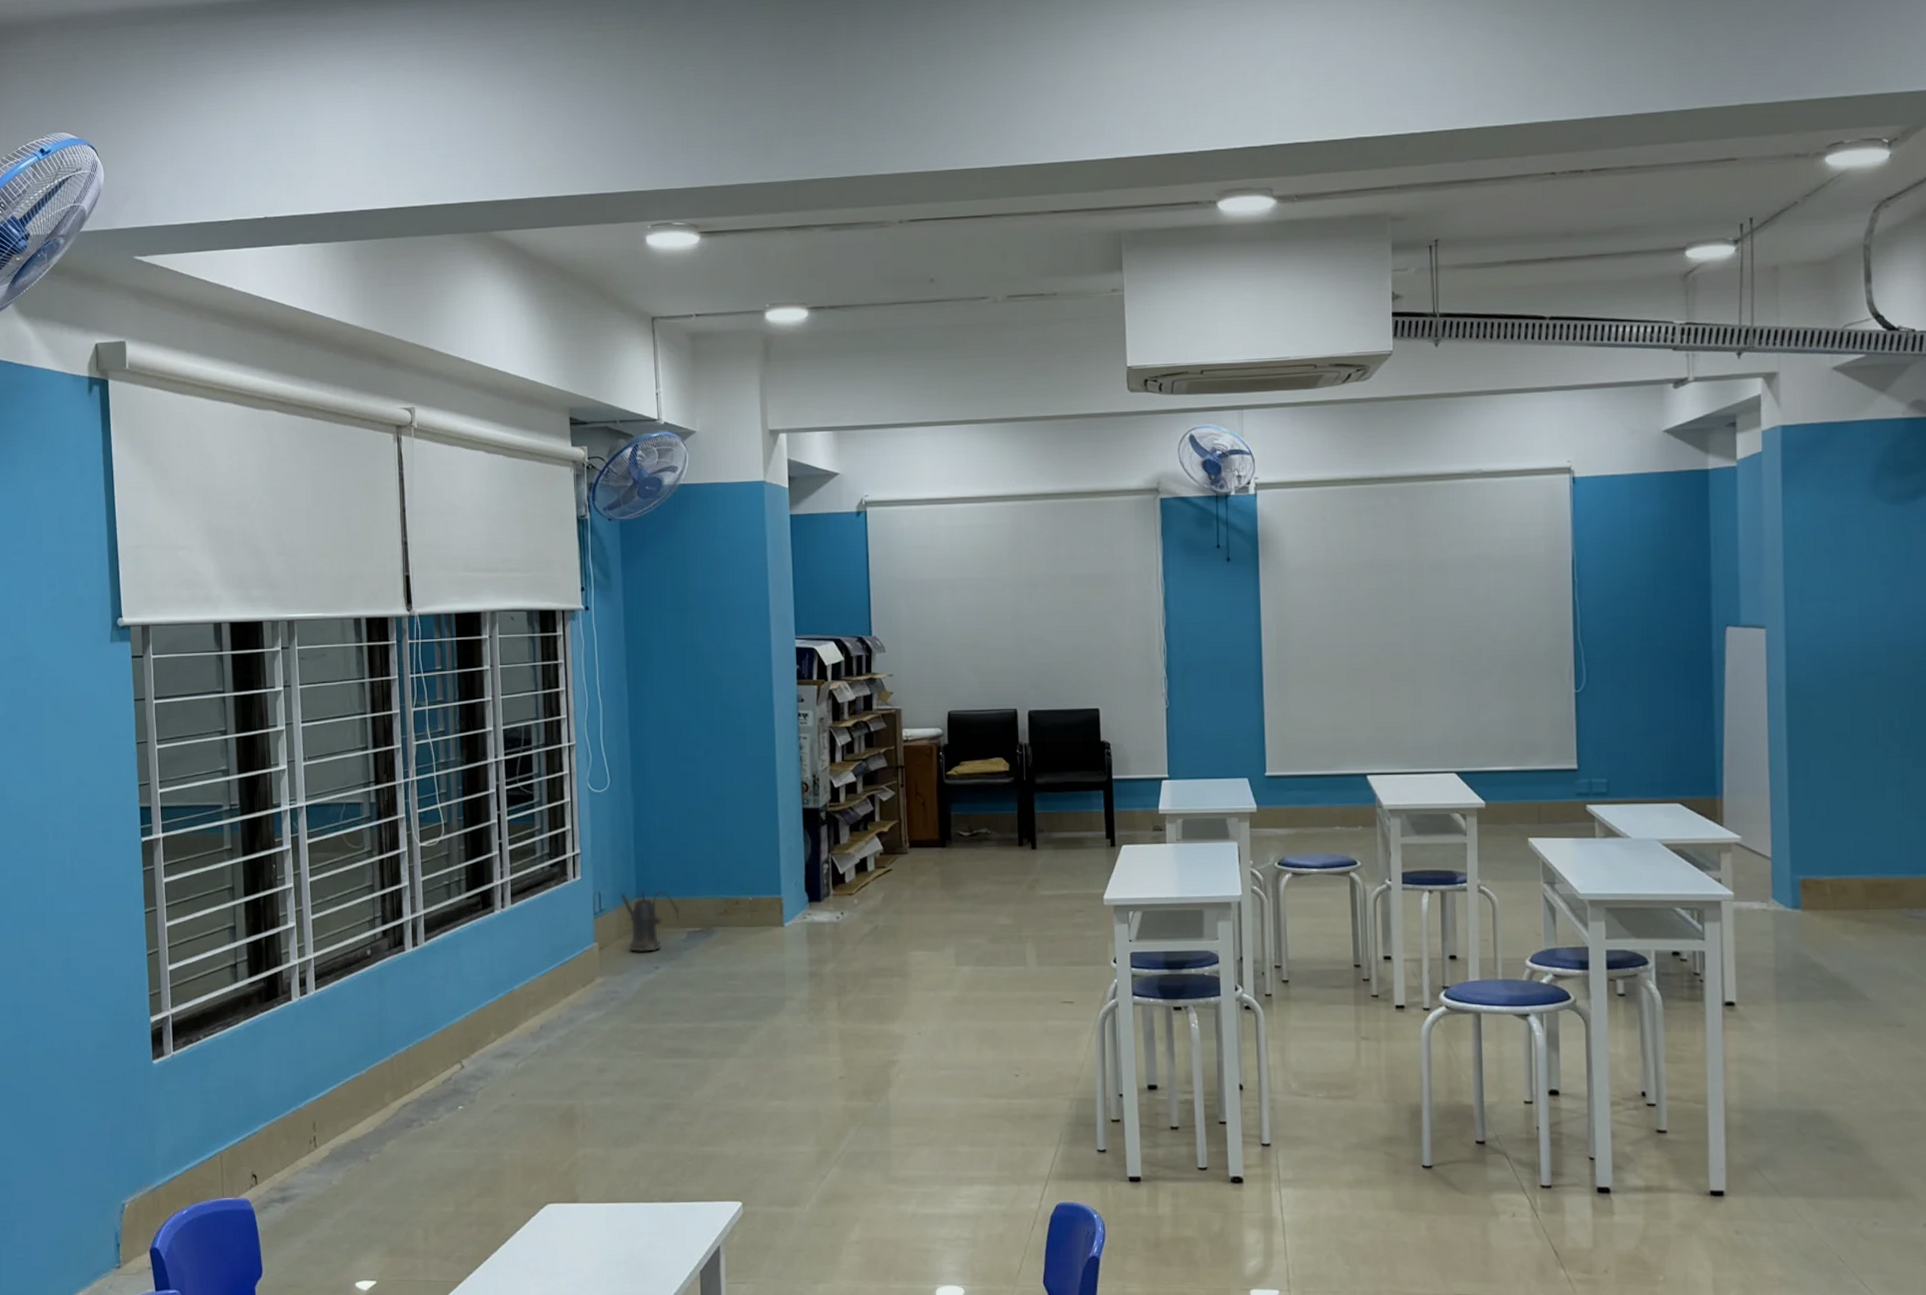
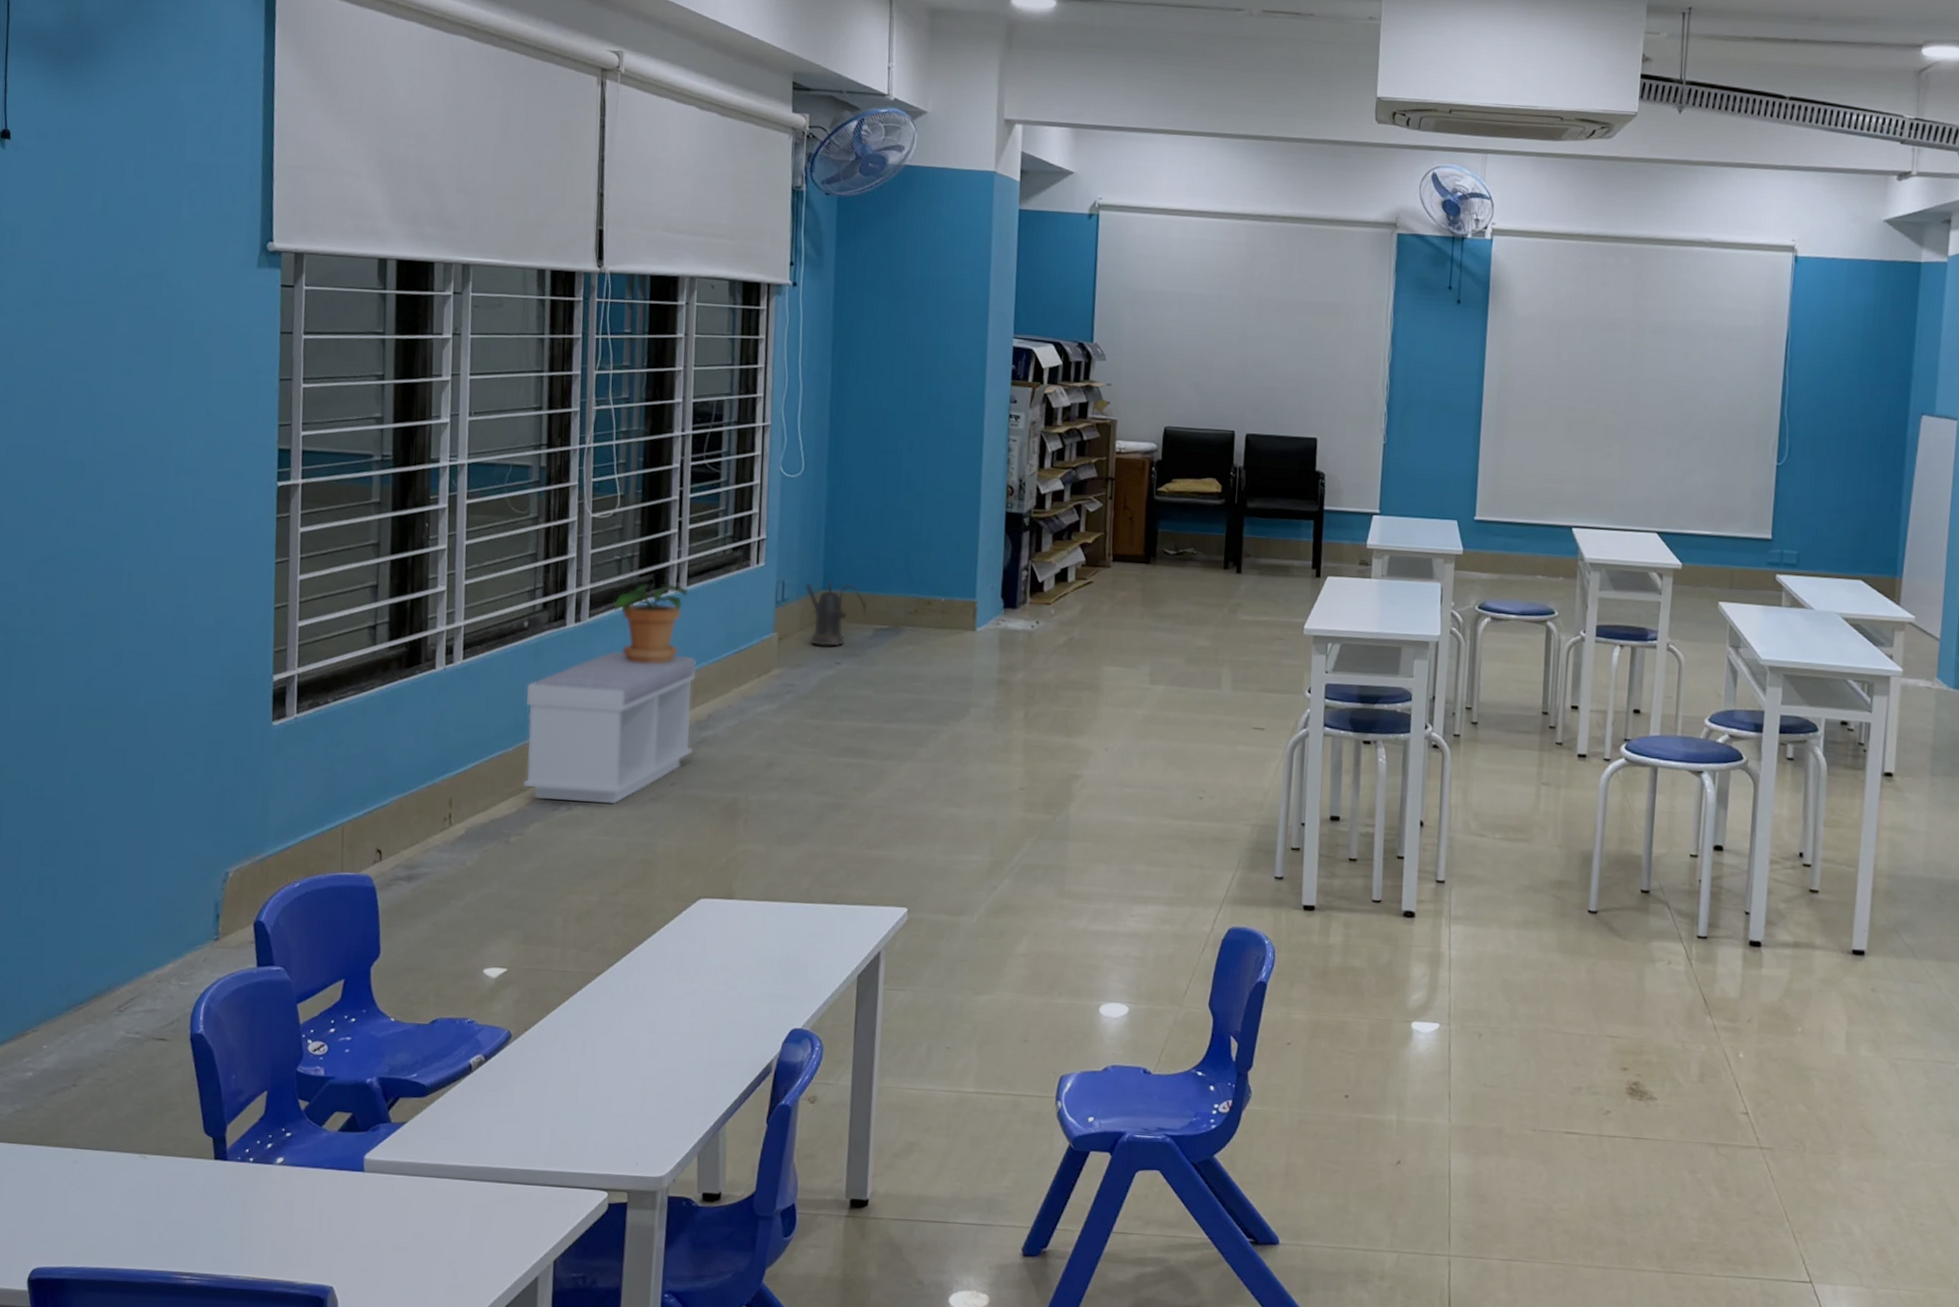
bench: none [374,971,529,1118] -> present [524,650,697,805]
potted plant: none [447,903,513,981] -> present [614,583,689,664]

